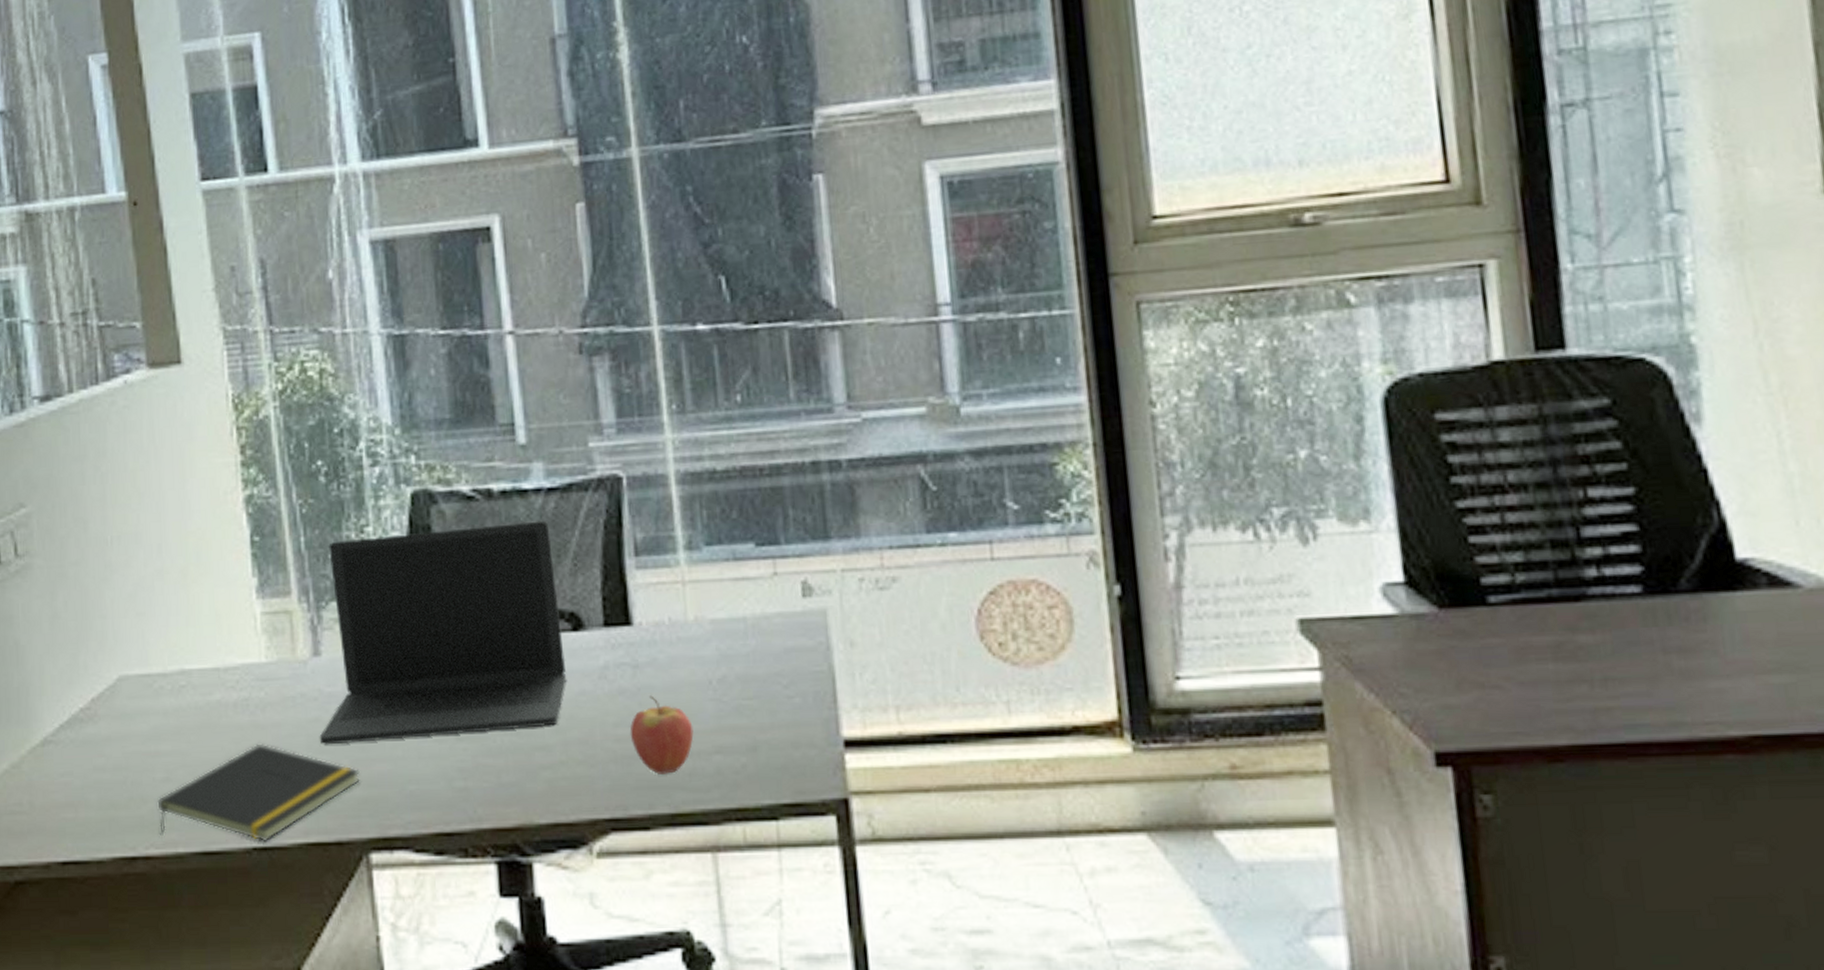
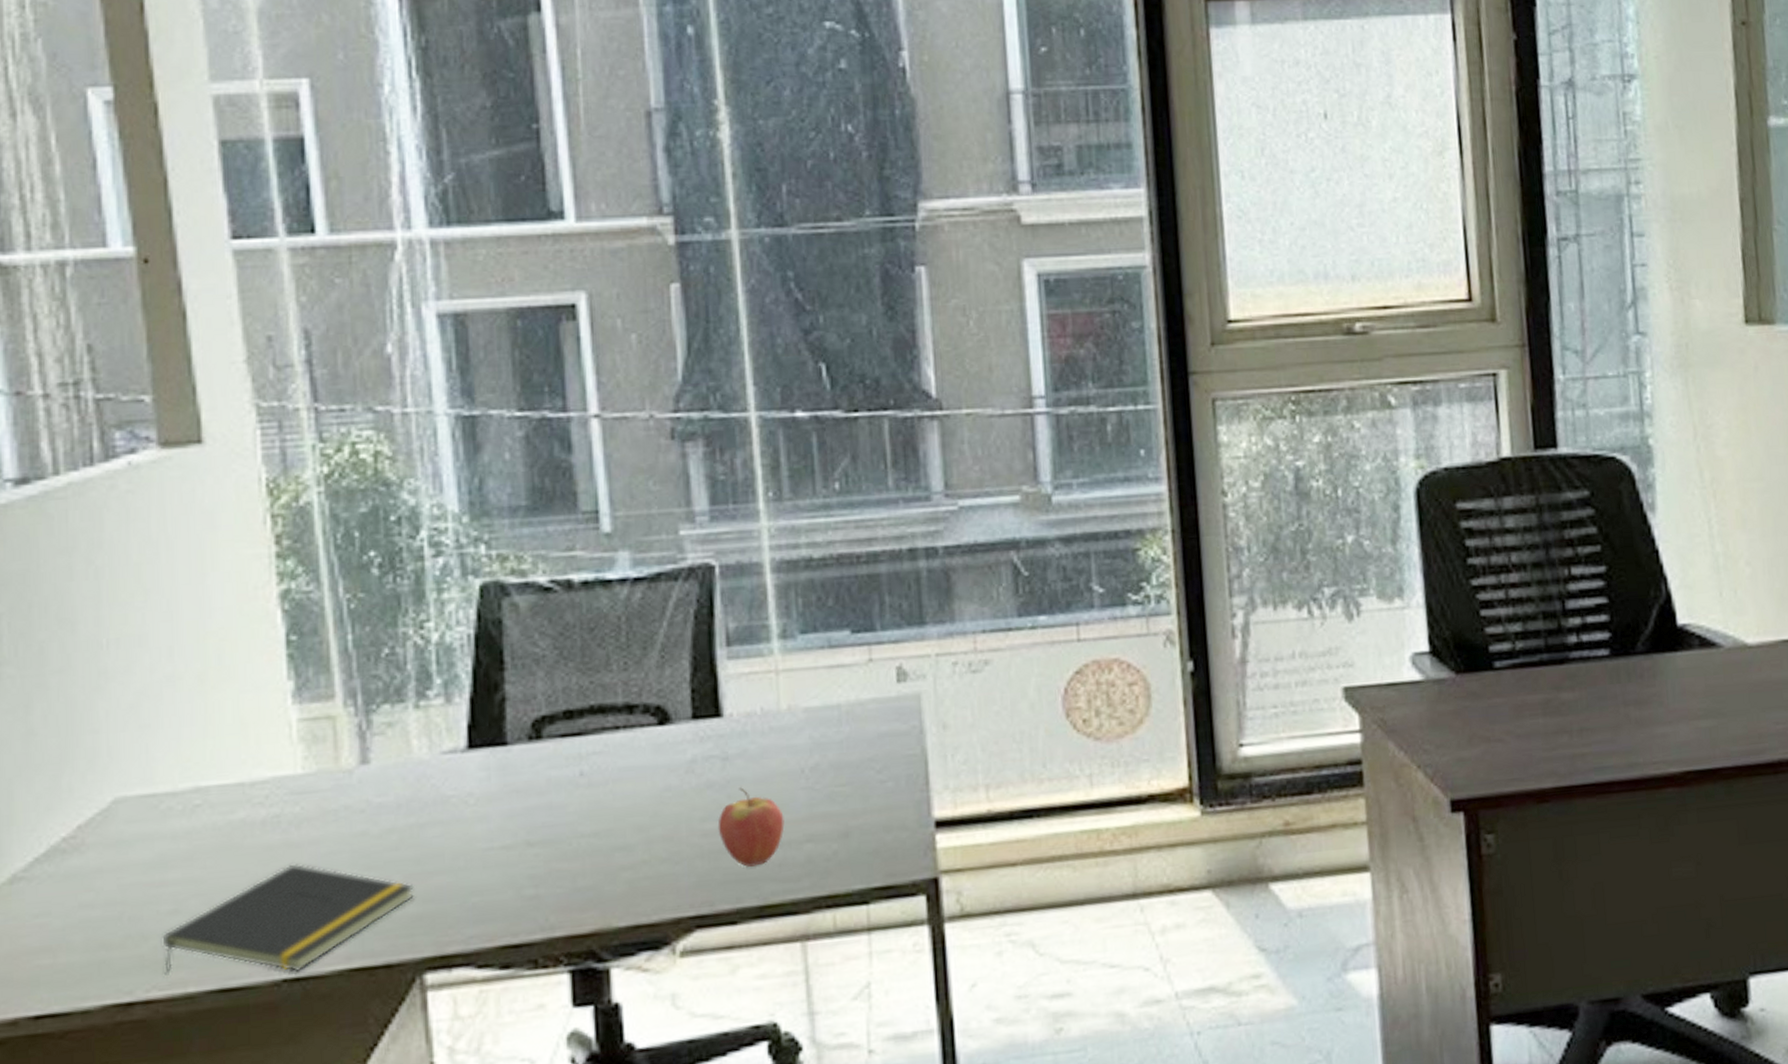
laptop: present [319,520,567,745] -> none [366,612,652,861]

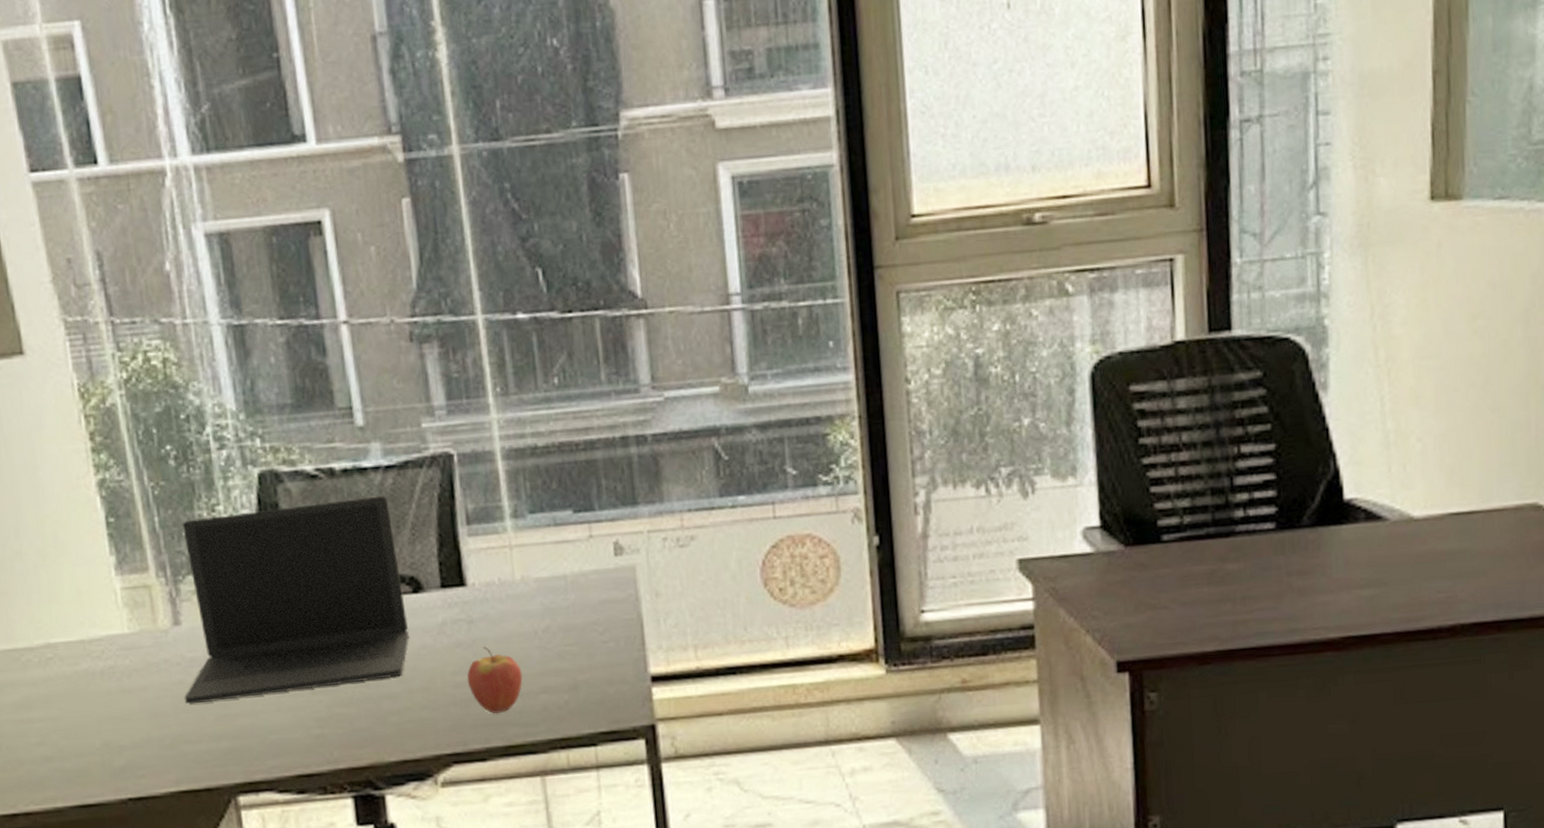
notepad: present [162,863,414,976] -> none [33,706,225,794]
laptop: none [366,612,652,861] -> present [182,495,410,705]

